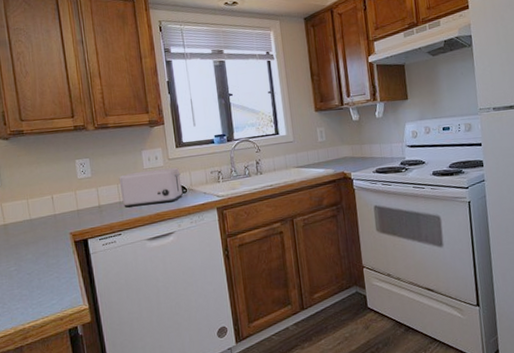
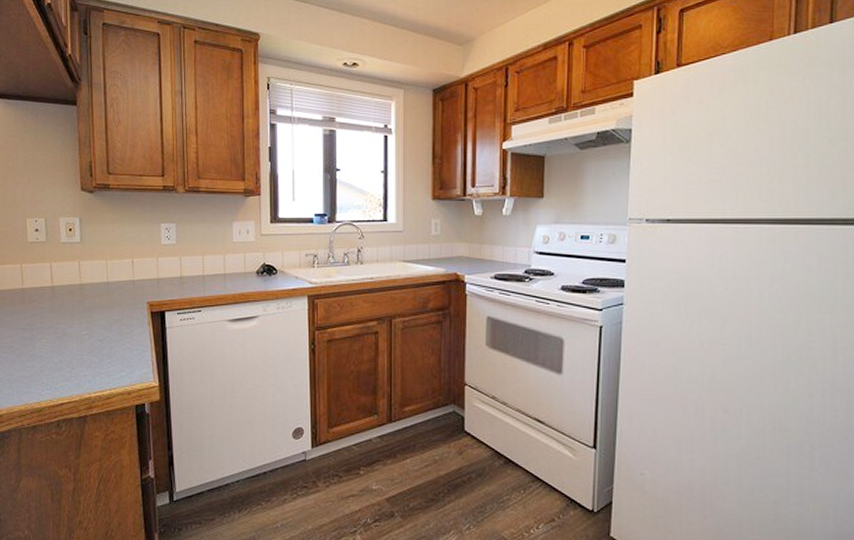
toaster: present [119,167,183,209] -> none [205,244,272,284]

